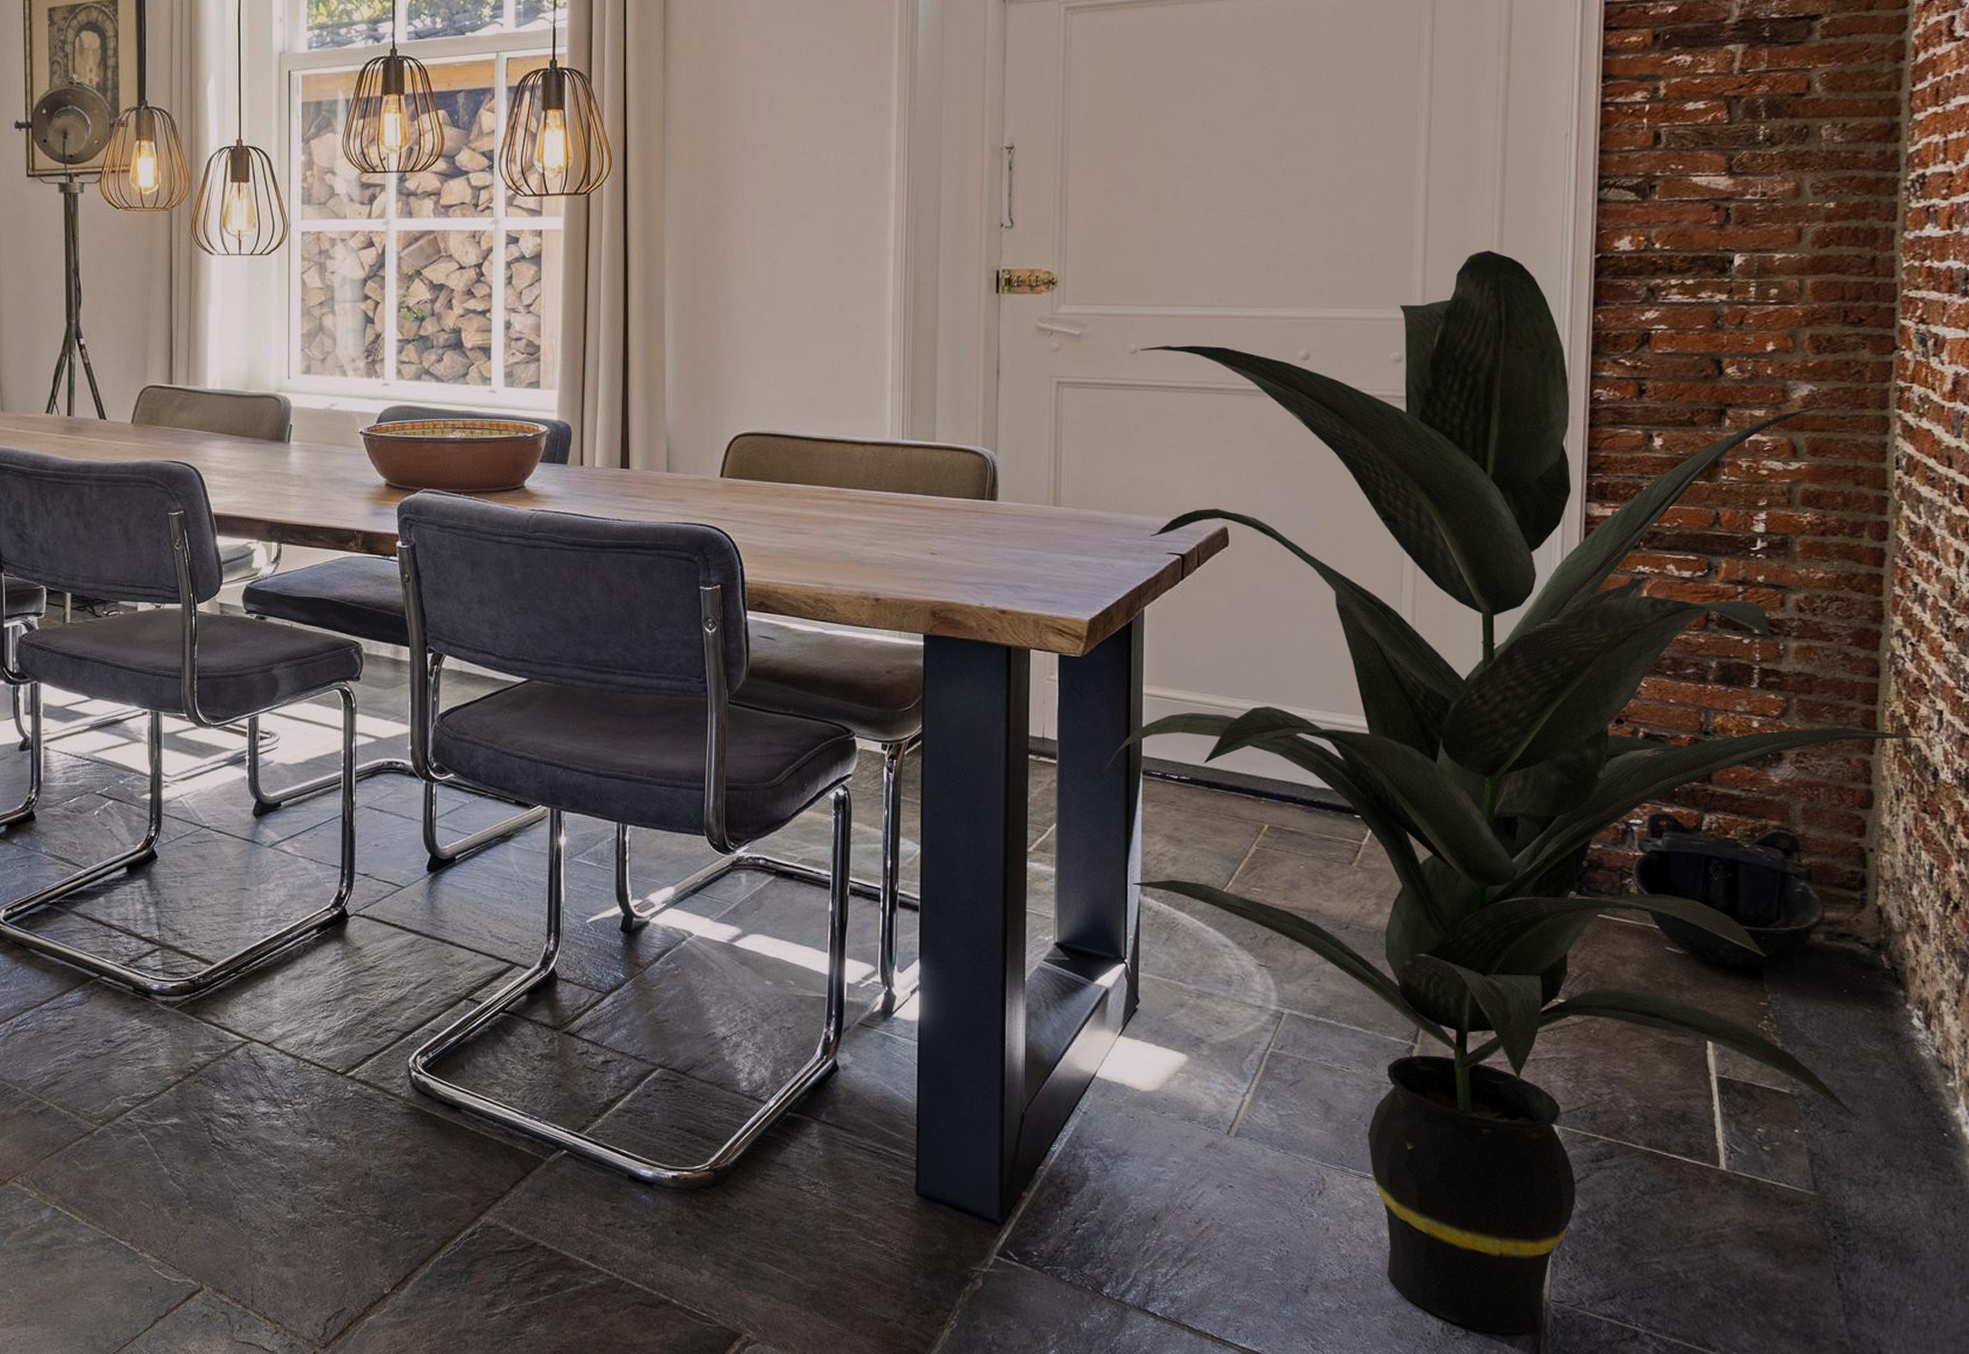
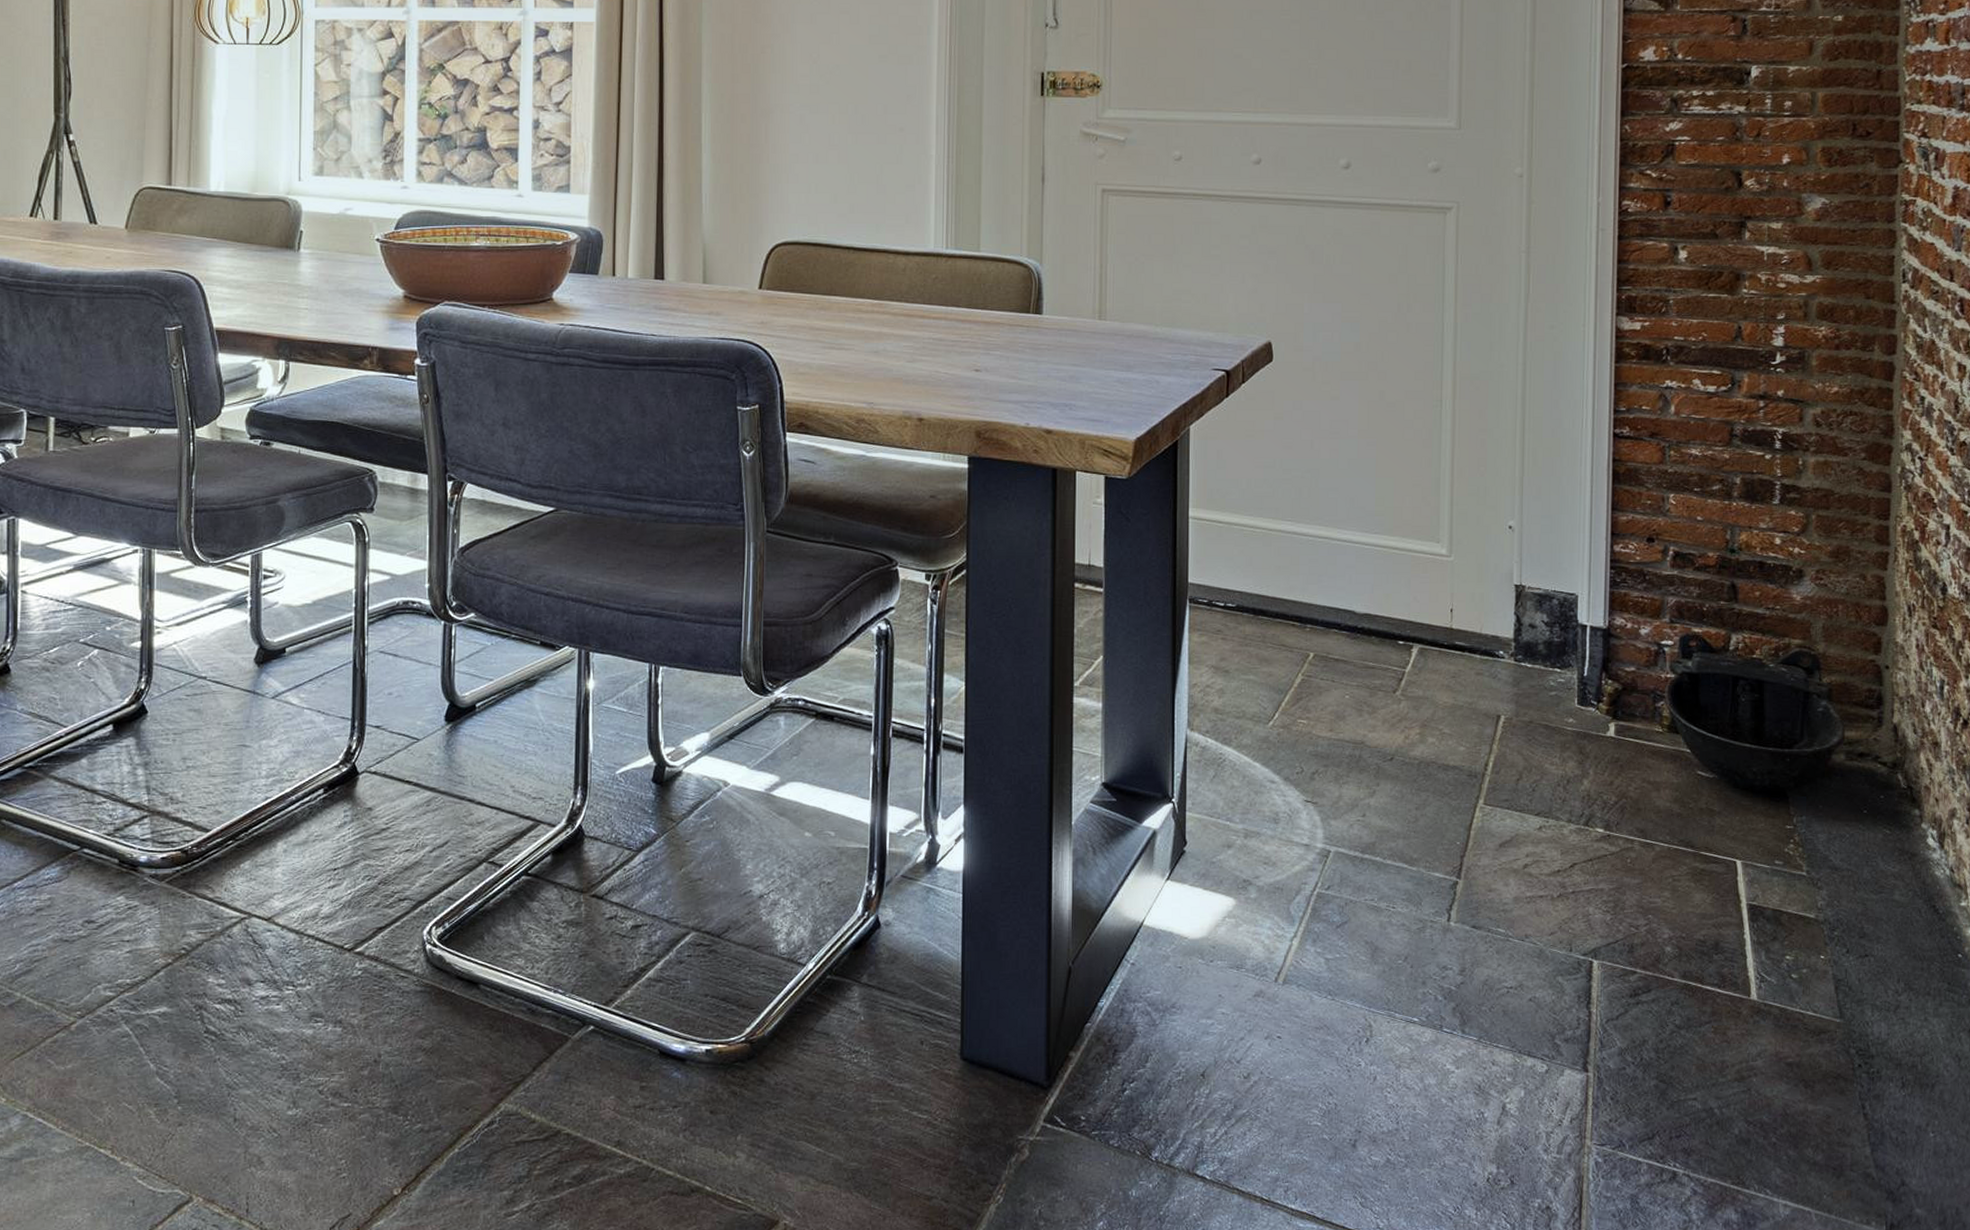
indoor plant: present [1099,251,1924,1334] -> none [1146,59,1933,1182]

